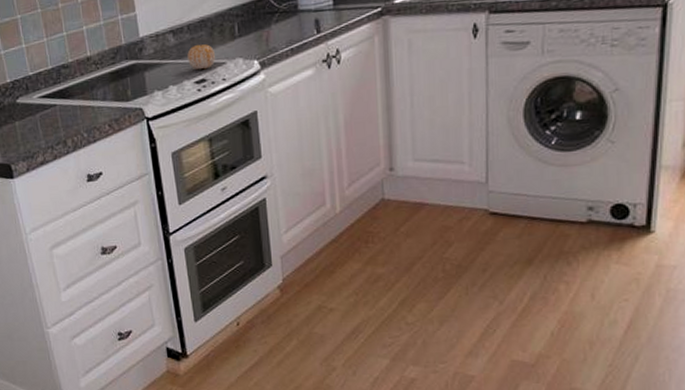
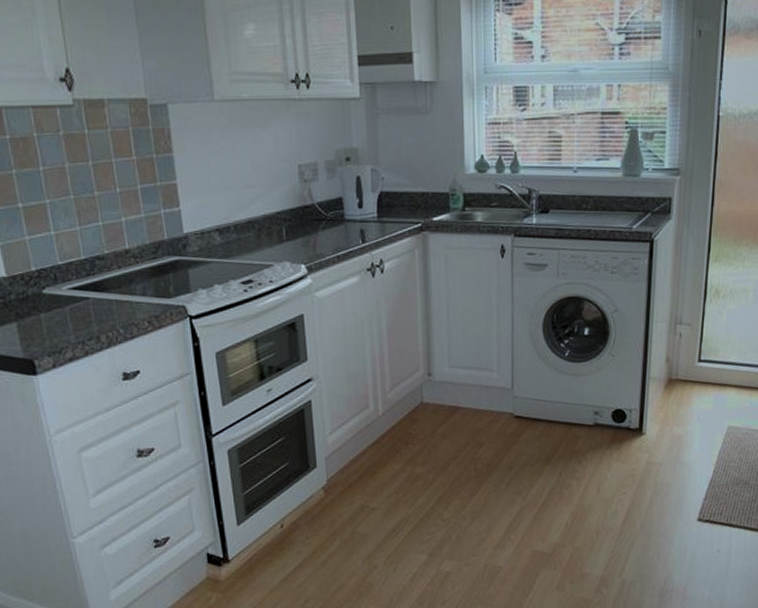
fruit: present [187,44,215,70] -> none [234,245,262,271]

